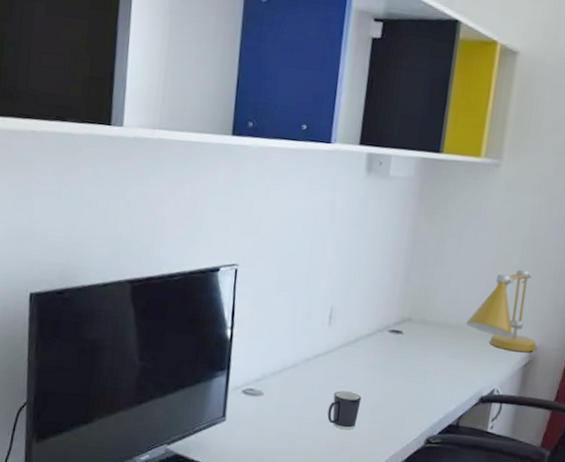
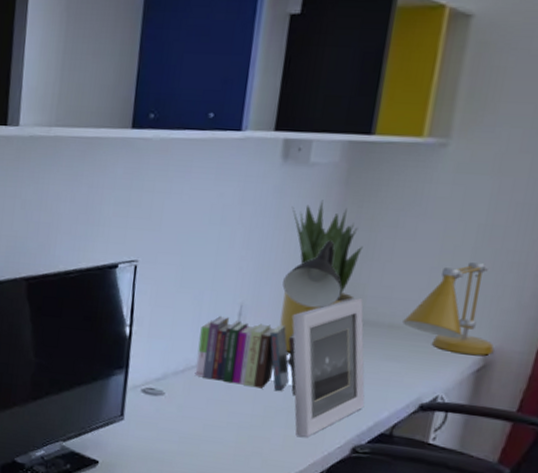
books: none [291,317,380,392] -> present [195,315,297,395]
mug: present [327,390,362,430] -> none [235,392,276,435]
planter: none [365,211,434,352] -> present [279,200,363,353]
desk lamp: none [367,248,417,364] -> present [282,240,342,365]
picture frame: none [376,301,436,431] -> present [292,298,365,437]

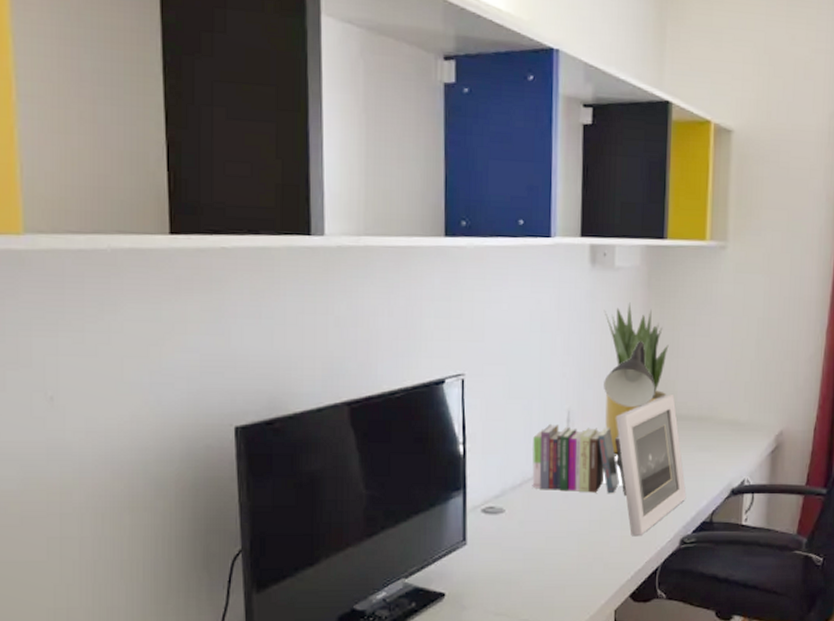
table lamp: present [402,262,495,356] -> none [709,353,783,438]

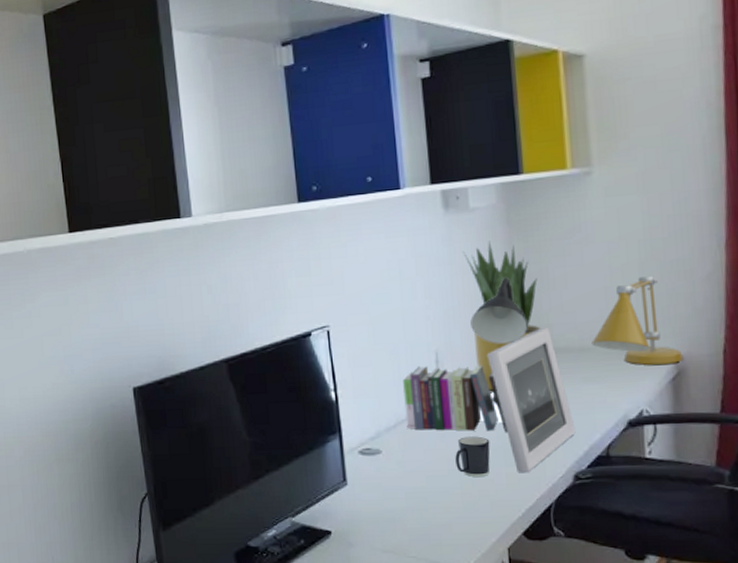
mug: none [575,498,609,540] -> present [455,436,491,478]
table lamp: none [709,353,783,438] -> present [592,276,684,366]

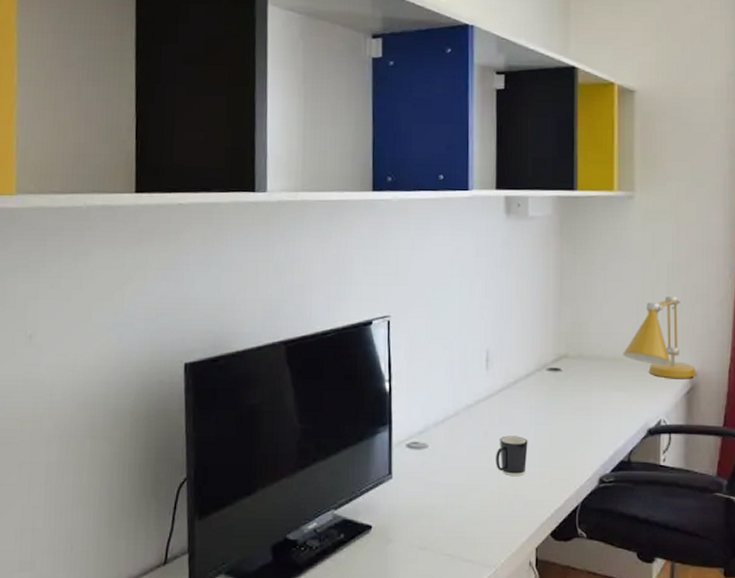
books: present [403,365,508,432] -> none [454,362,545,433]
planter: present [462,241,541,391] -> none [519,249,582,392]
desk lamp: present [470,277,528,403] -> none [520,285,570,404]
picture frame: present [487,328,576,472] -> none [533,336,604,473]

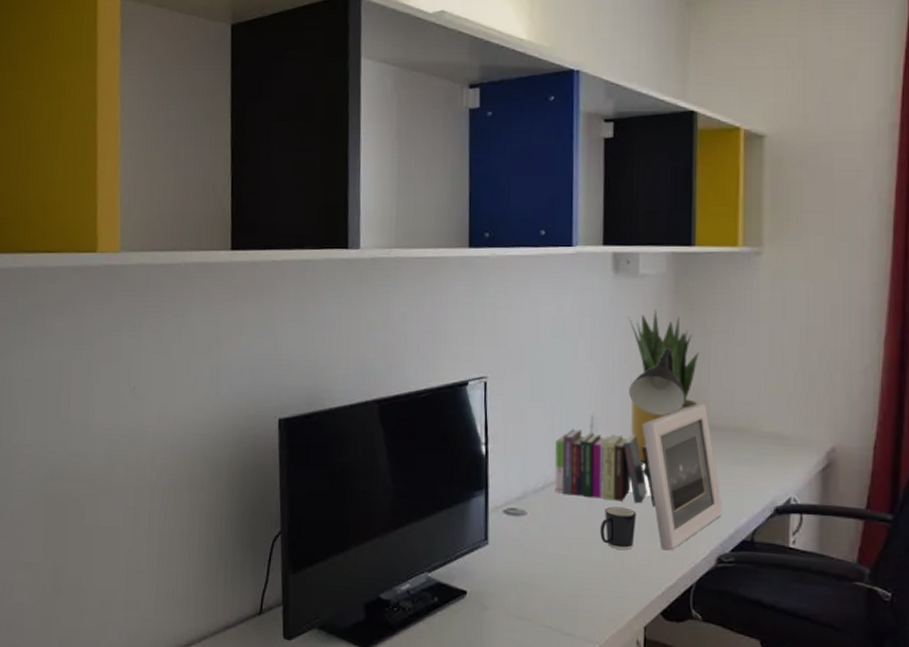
books: none [454,362,545,433] -> present [554,428,656,506]
planter: none [519,249,582,392] -> present [628,309,699,462]
desk lamp: none [520,285,570,404] -> present [629,348,685,475]
picture frame: none [533,336,604,473] -> present [643,403,723,550]
table lamp: present [623,297,697,379] -> none [747,363,835,455]

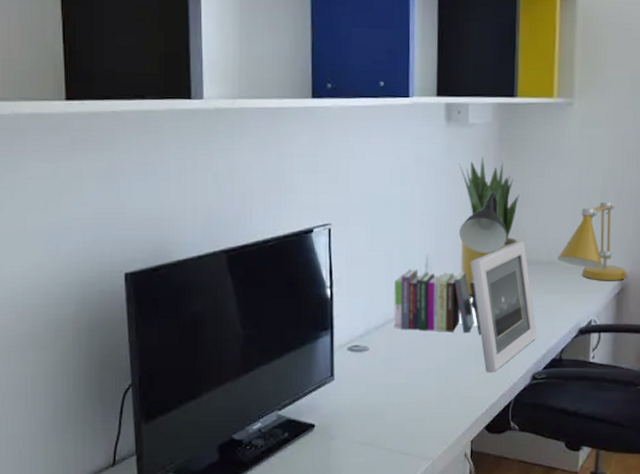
mug: present [600,506,637,551] -> none [434,337,465,376]
table lamp: none [747,363,835,455] -> present [558,202,627,281]

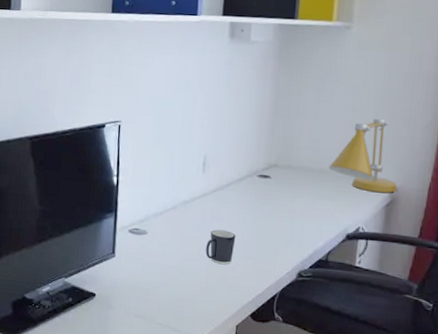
books: present [394,268,481,335] -> none [171,165,252,230]
mug: none [434,337,465,376] -> present [205,229,236,265]
planter: present [458,156,519,296] -> none [235,70,295,195]
desk lamp: present [459,192,507,307] -> none [236,103,282,205]
picture frame: present [471,241,537,372] -> none [245,149,305,265]

